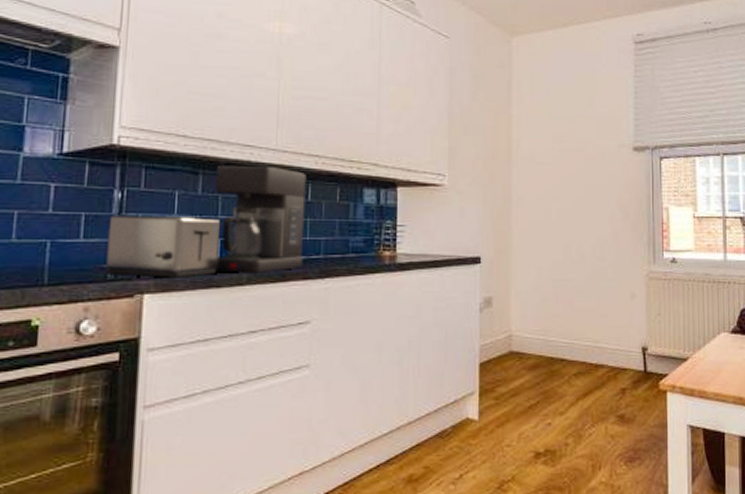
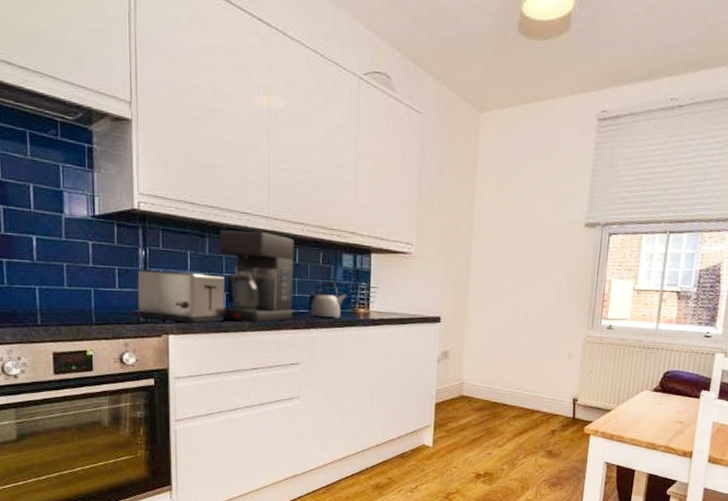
kettle: none [319,221,369,264] -> present [306,282,347,319]

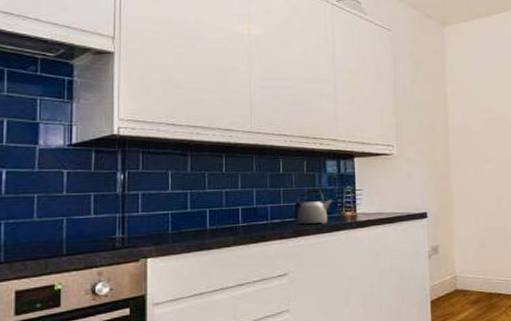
toaster: present [137,269,226,325] -> none [114,191,209,245]
coffee maker: present [219,230,294,324] -> none [201,146,279,238]

